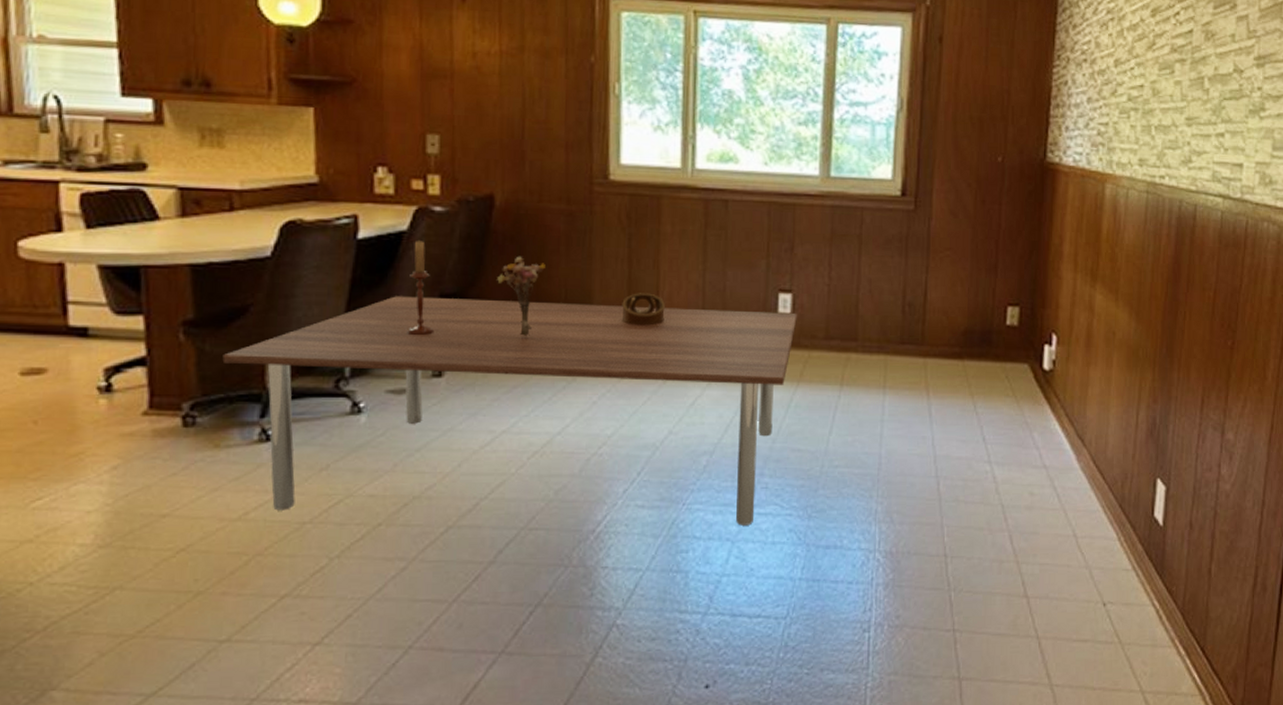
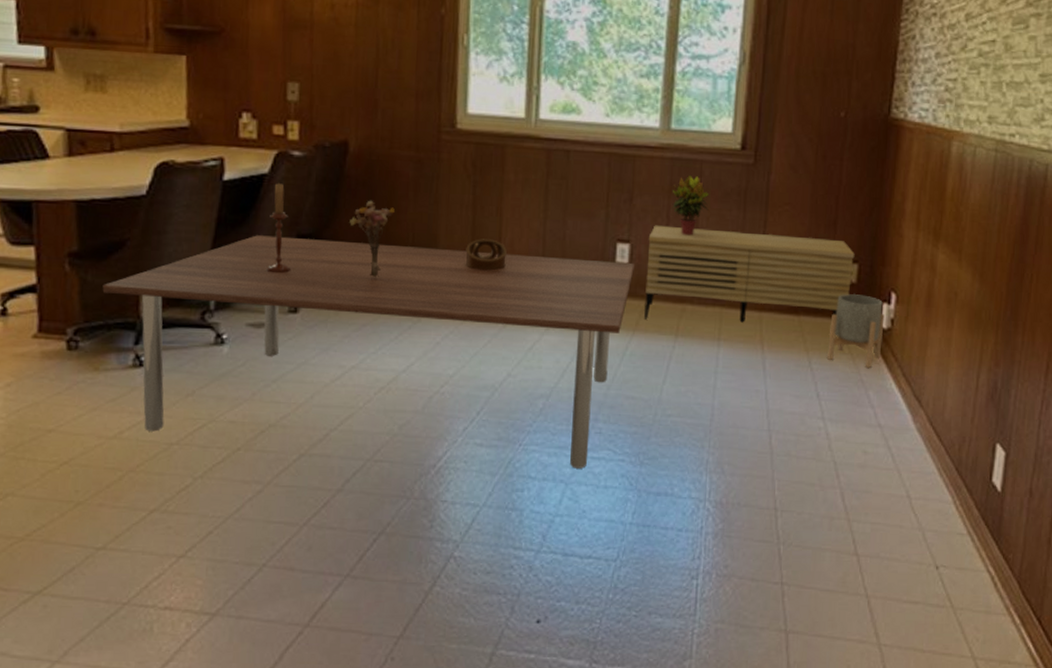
sideboard: none [808,274,1016,370] -> present [644,225,855,323]
potted plant: none [834,222,871,283] -> present [672,175,710,236]
planter: none [992,337,1046,411] -> present [827,294,885,369]

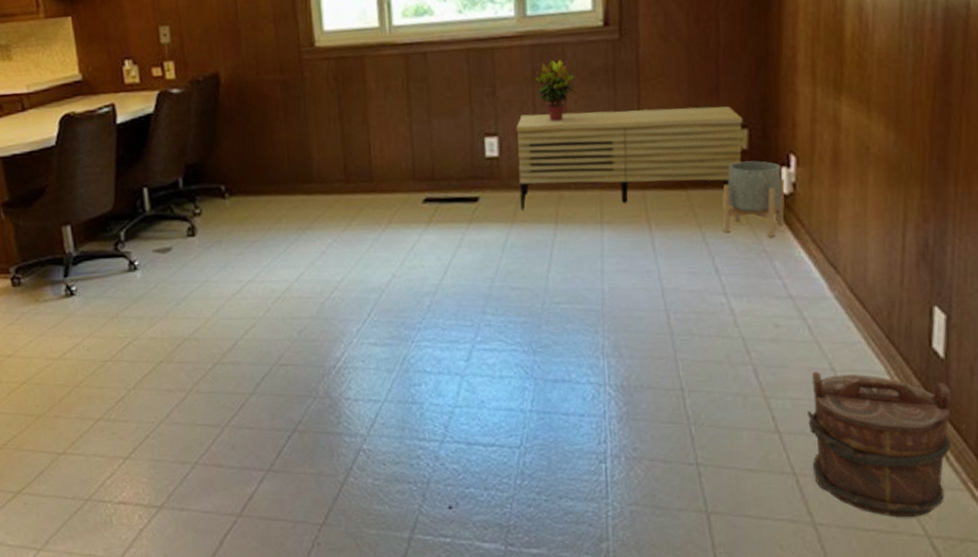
dining table: present [102,235,634,469] -> none [32,155,505,361]
candlestick: present [266,182,292,274] -> none [160,119,185,203]
bouquet: present [349,200,395,278] -> none [229,125,268,197]
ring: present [465,239,507,271] -> none [338,148,378,180]
bucket: none [883,498,1003,640] -> present [807,372,952,518]

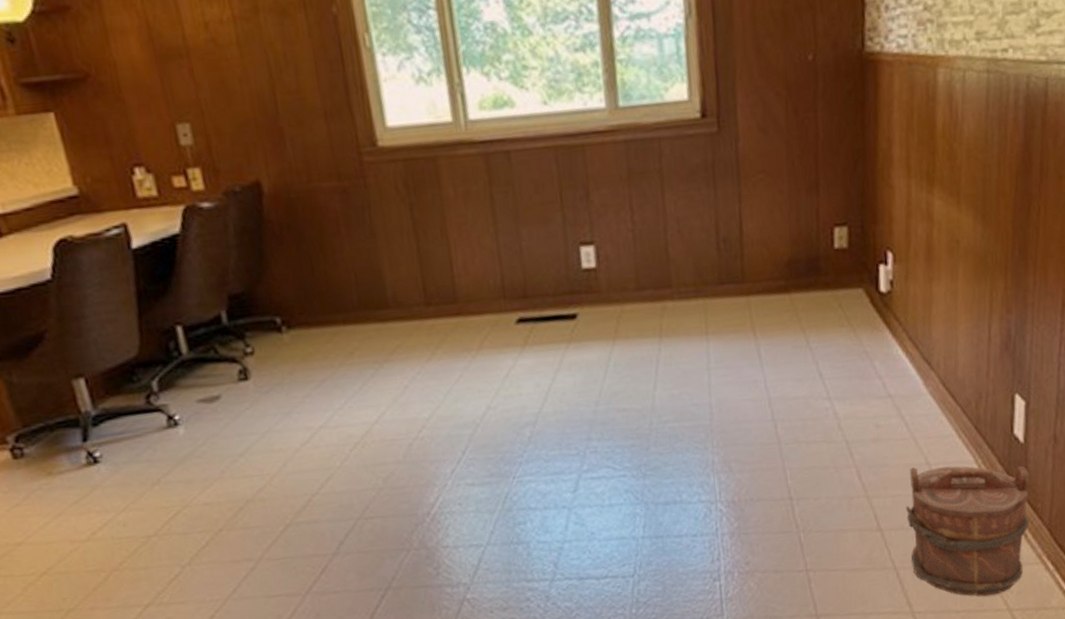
sideboard: present [516,106,743,210] -> none [613,203,843,325]
potted plant: present [535,59,576,122] -> none [631,155,675,226]
planter: present [722,161,785,238] -> none [825,259,883,338]

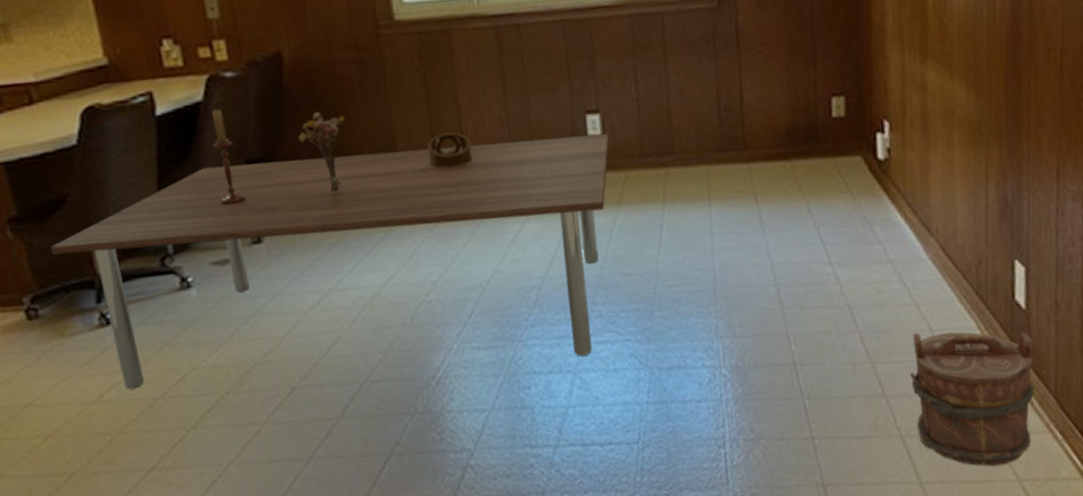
dining table: none [31,266,604,528] -> present [51,134,609,390]
candlestick: none [190,240,231,342] -> present [211,108,247,206]
bouquet: none [282,243,329,329] -> present [298,111,345,193]
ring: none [415,265,463,302] -> present [427,132,473,168]

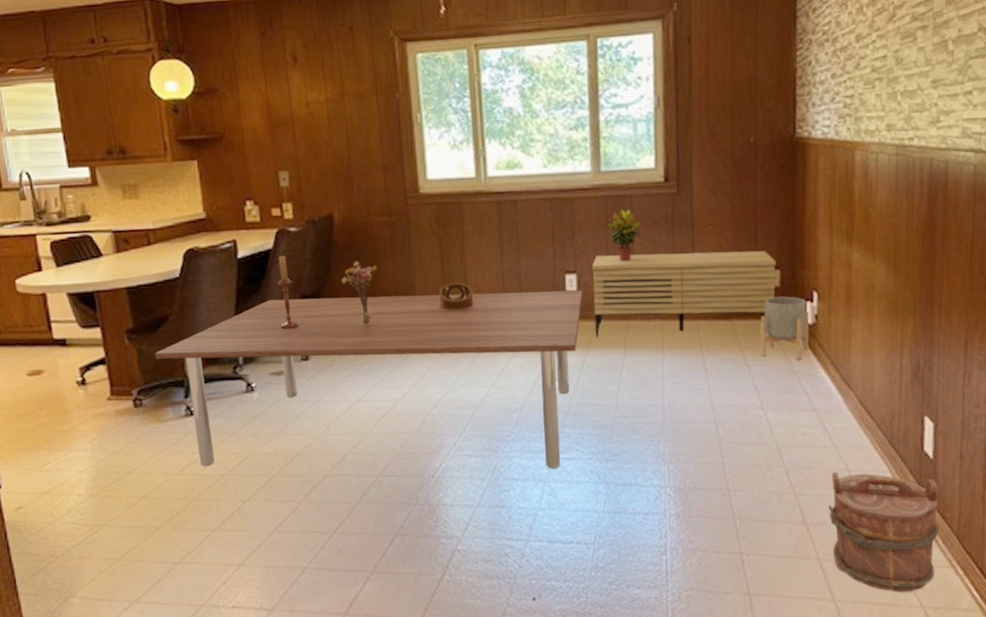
sideboard: none [618,74,840,191] -> present [592,250,776,337]
potted plant: none [636,29,678,96] -> present [608,208,642,261]
planter: none [824,127,882,205] -> present [760,296,810,361]

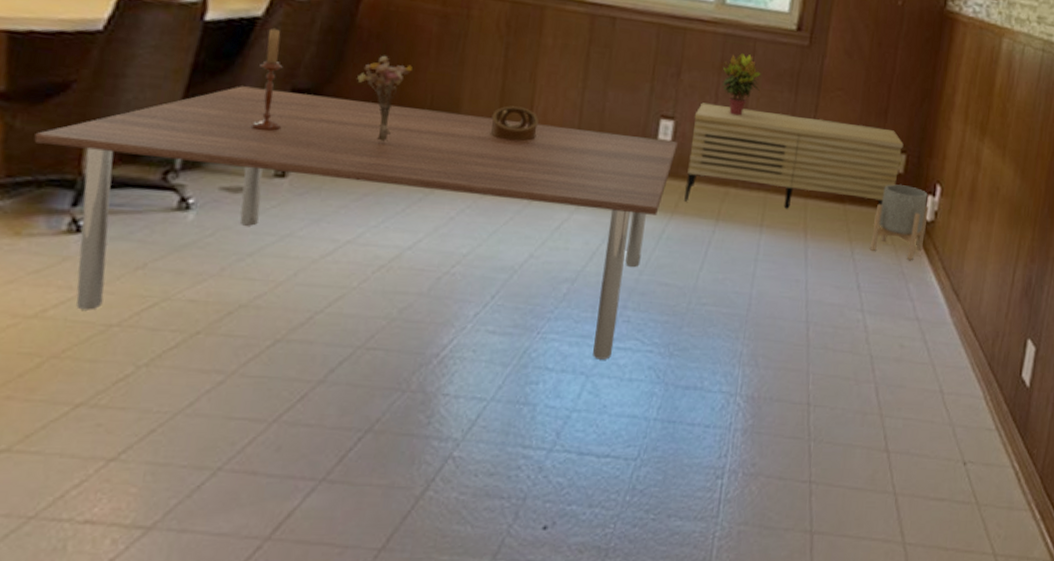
bucket: present [828,472,940,592] -> none [910,393,1030,537]

